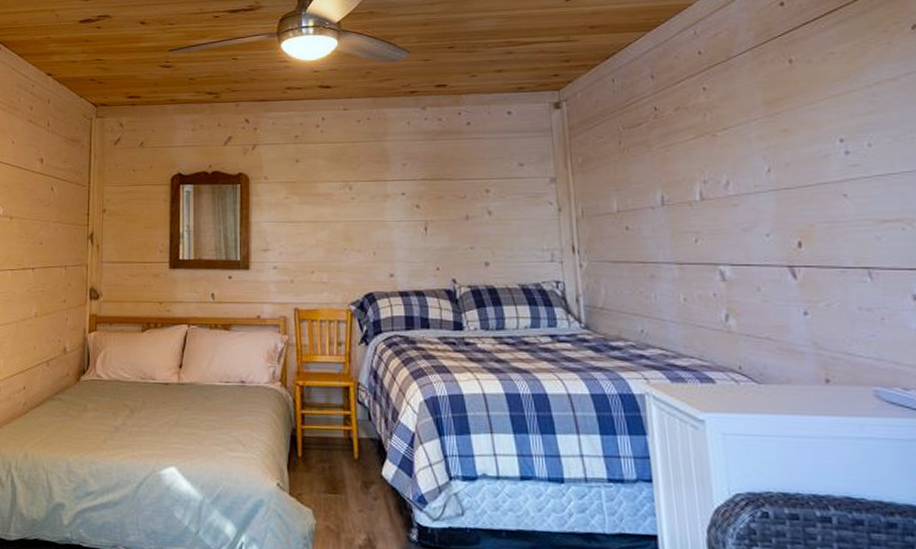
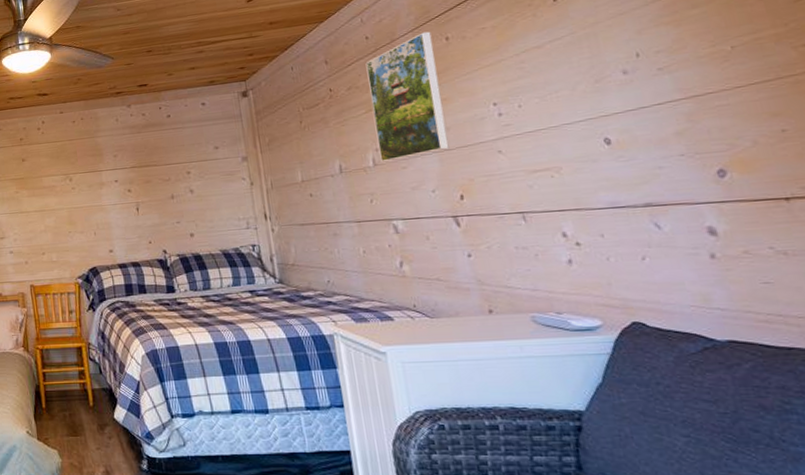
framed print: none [697,51,788,197] -> present [365,31,450,163]

